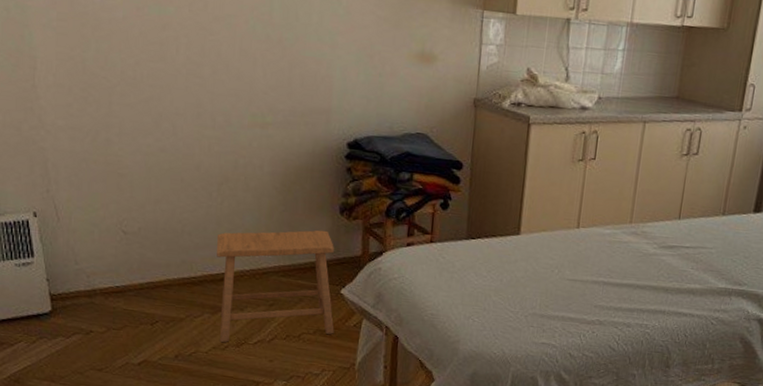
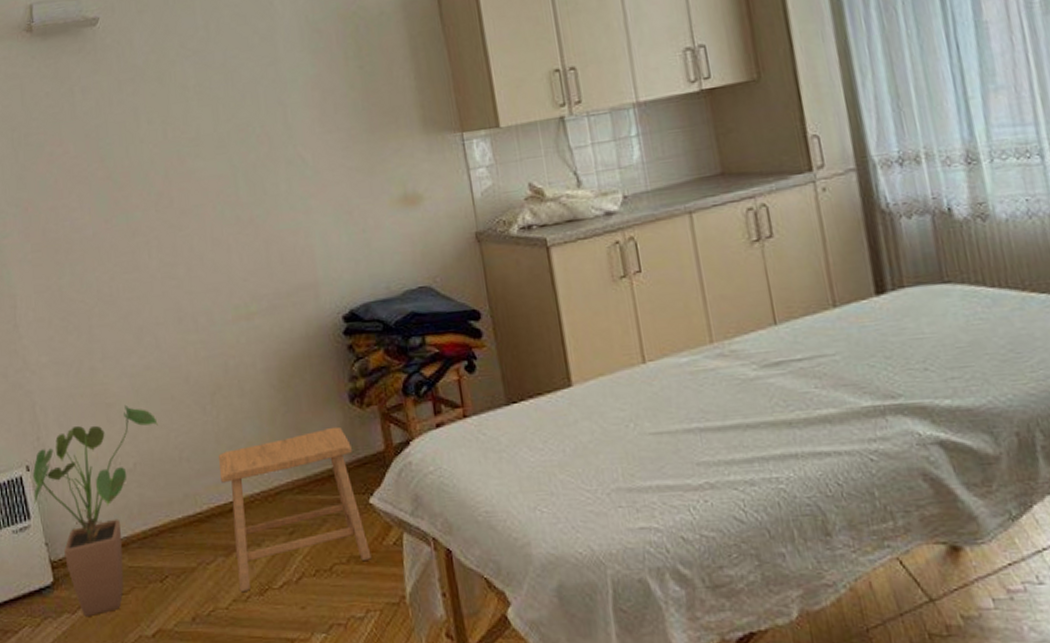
house plant: none [39,177,166,343] -> present [32,404,158,618]

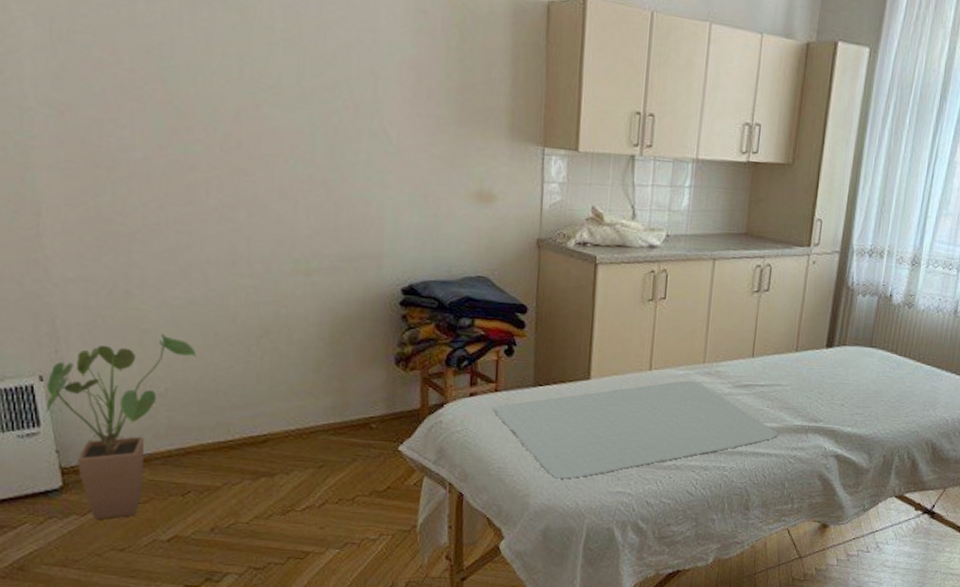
stool: present [219,426,372,593] -> none [257,383,392,512]
bath mat: none [466,367,843,519] -> present [494,380,779,479]

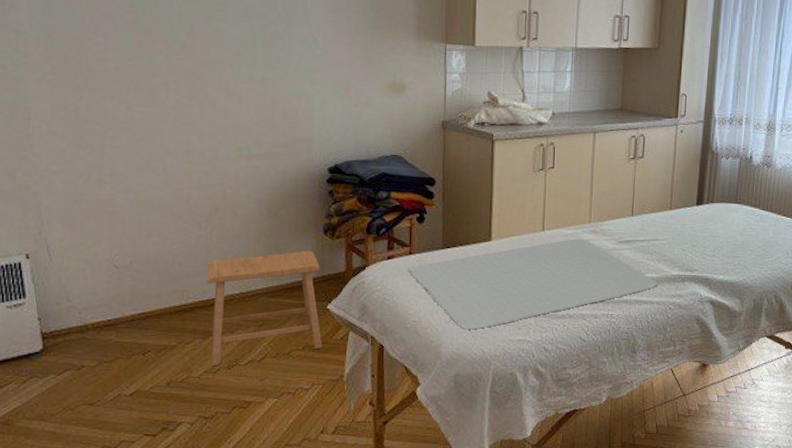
house plant: present [46,333,197,520] -> none [31,214,157,379]
stool: none [257,383,392,512] -> present [207,250,322,367]

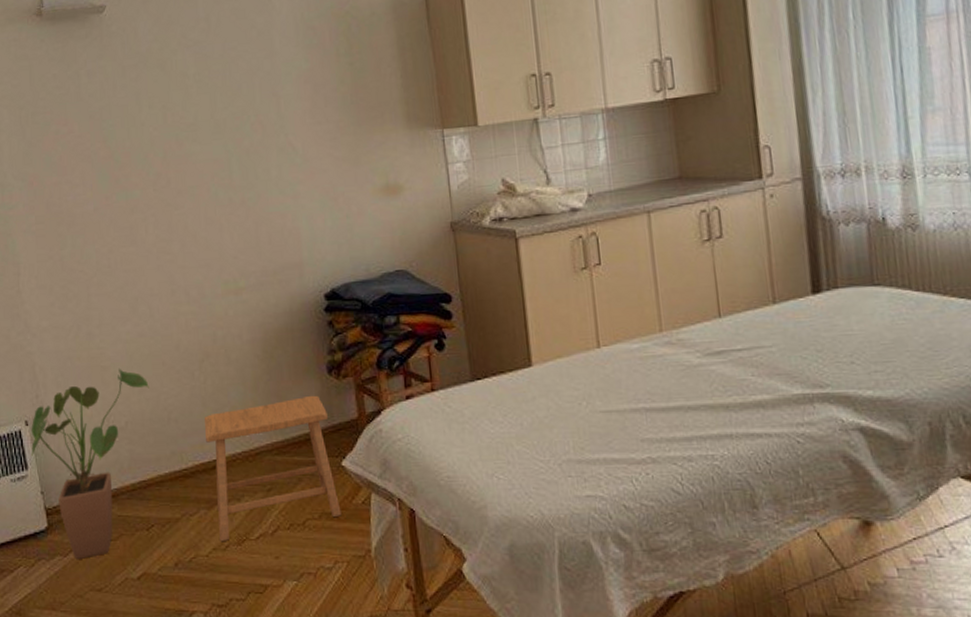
house plant: none [31,214,157,379] -> present [31,368,149,560]
bath mat: present [408,238,659,330] -> none [433,353,775,485]

